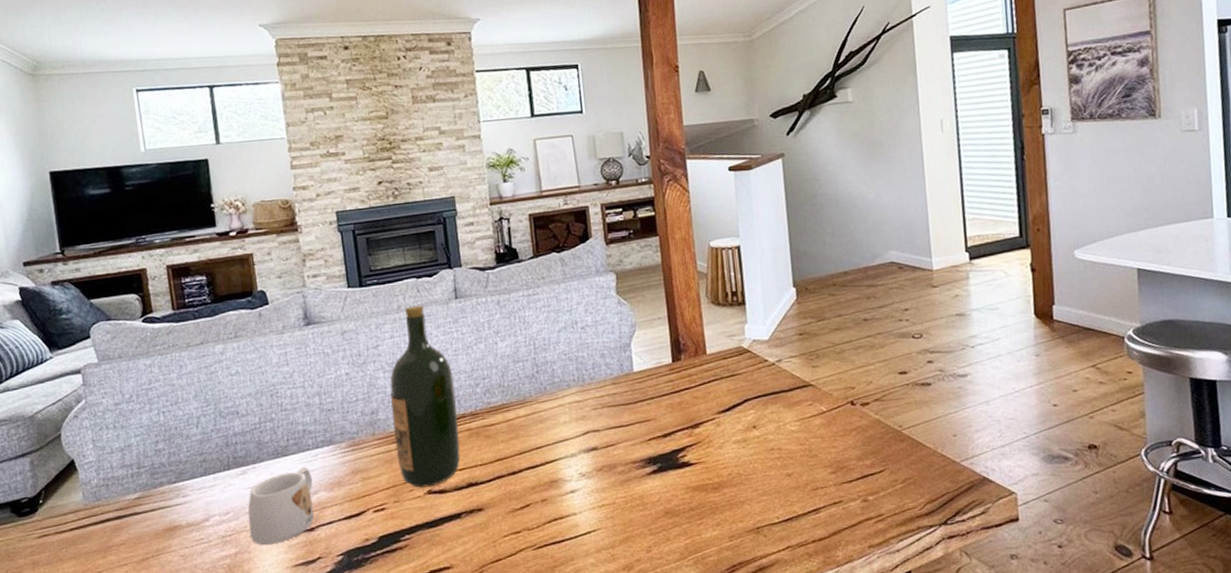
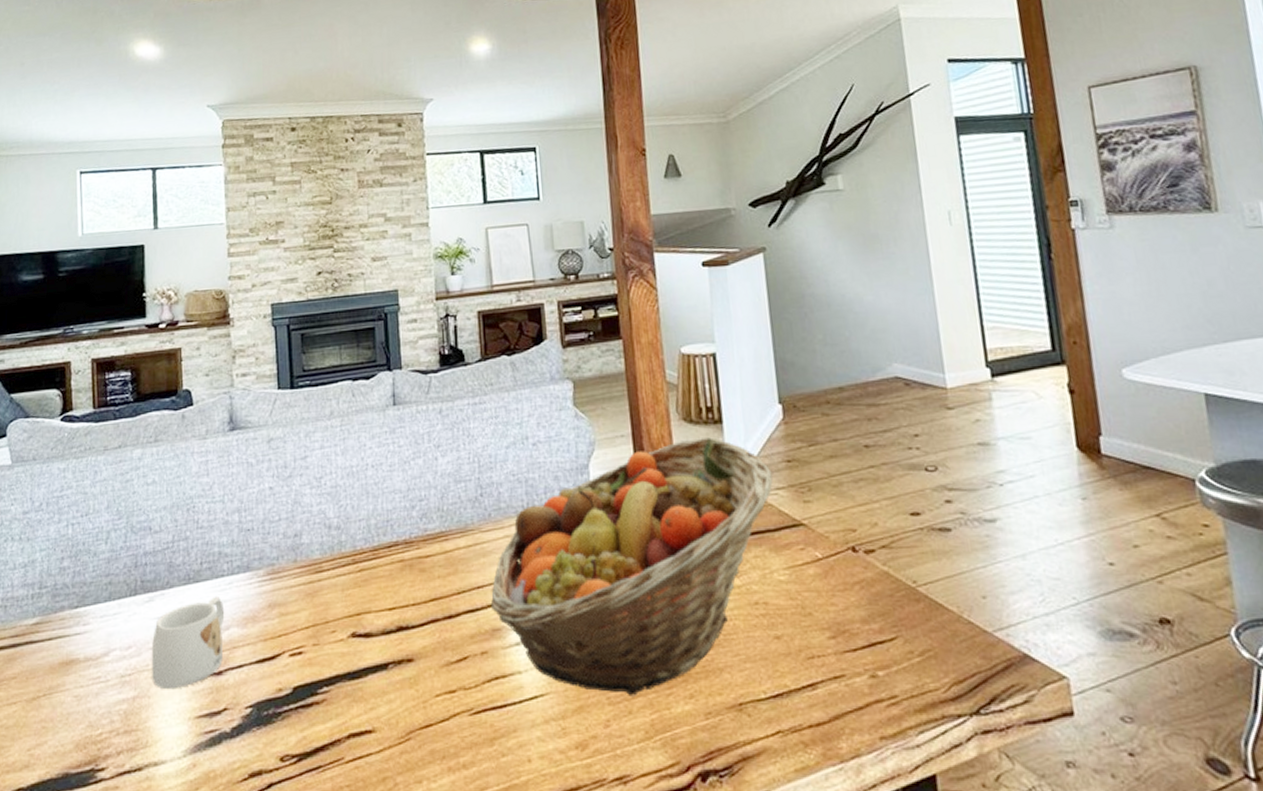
wine bottle: present [390,305,461,488] -> none [316,411,391,629]
fruit basket: none [548,317,788,527] -> present [490,437,774,697]

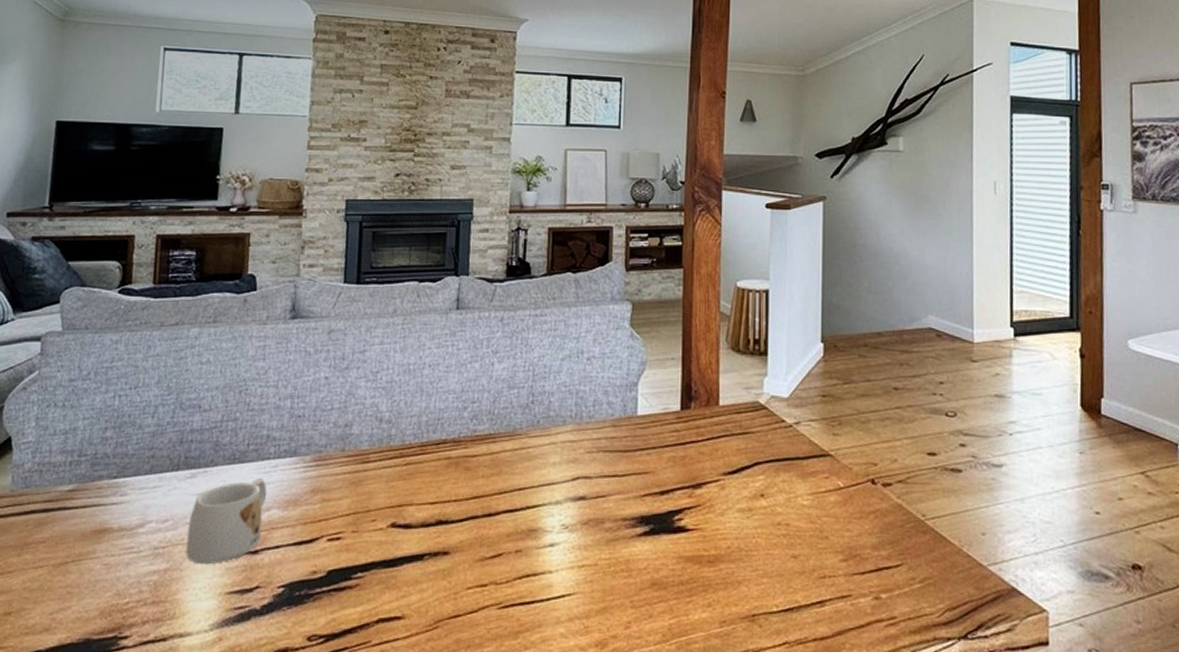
fruit basket: present [490,437,774,697] -> none [529,367,809,602]

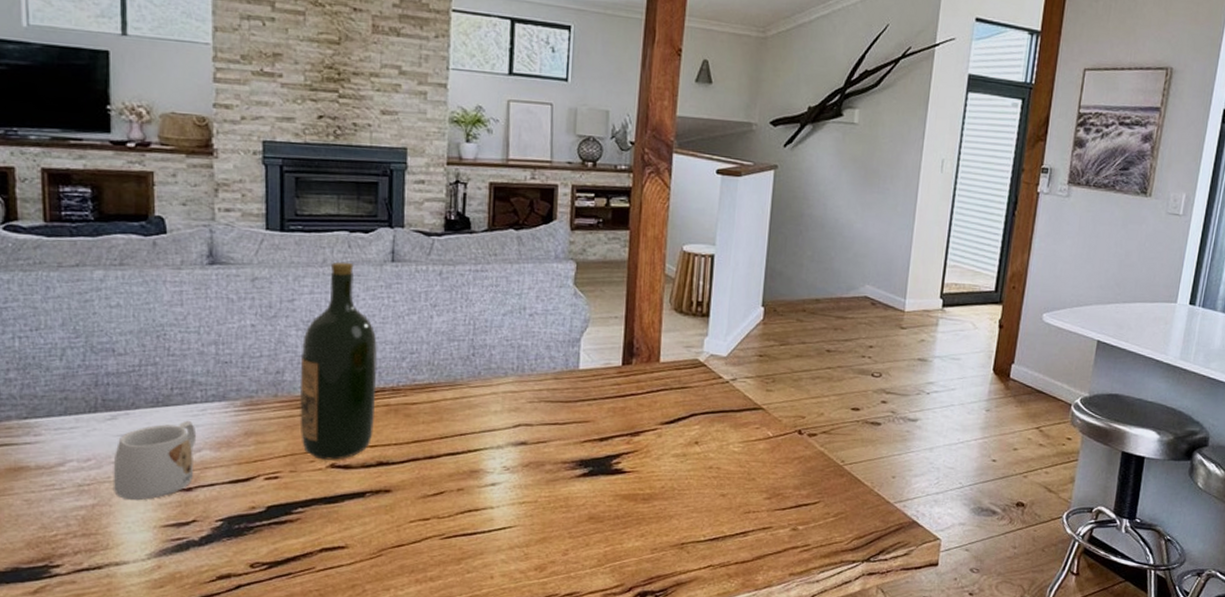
wine bottle: none [364,311,441,519] -> present [299,262,378,460]

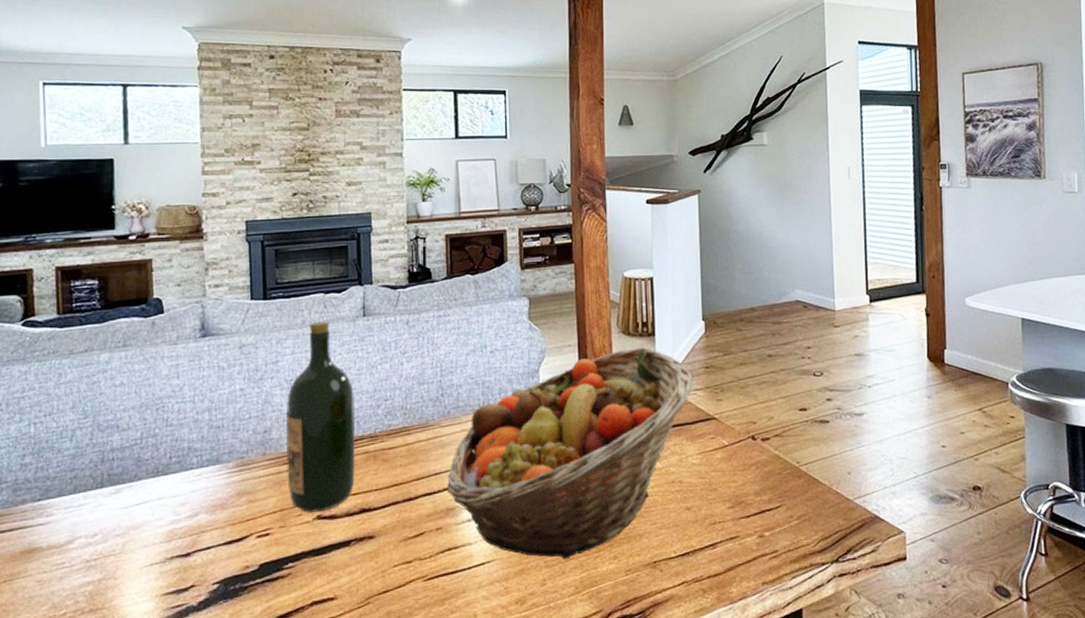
mug: present [113,420,197,501] -> none [117,486,194,572]
fruit basket: none [471,327,746,533] -> present [446,348,694,560]

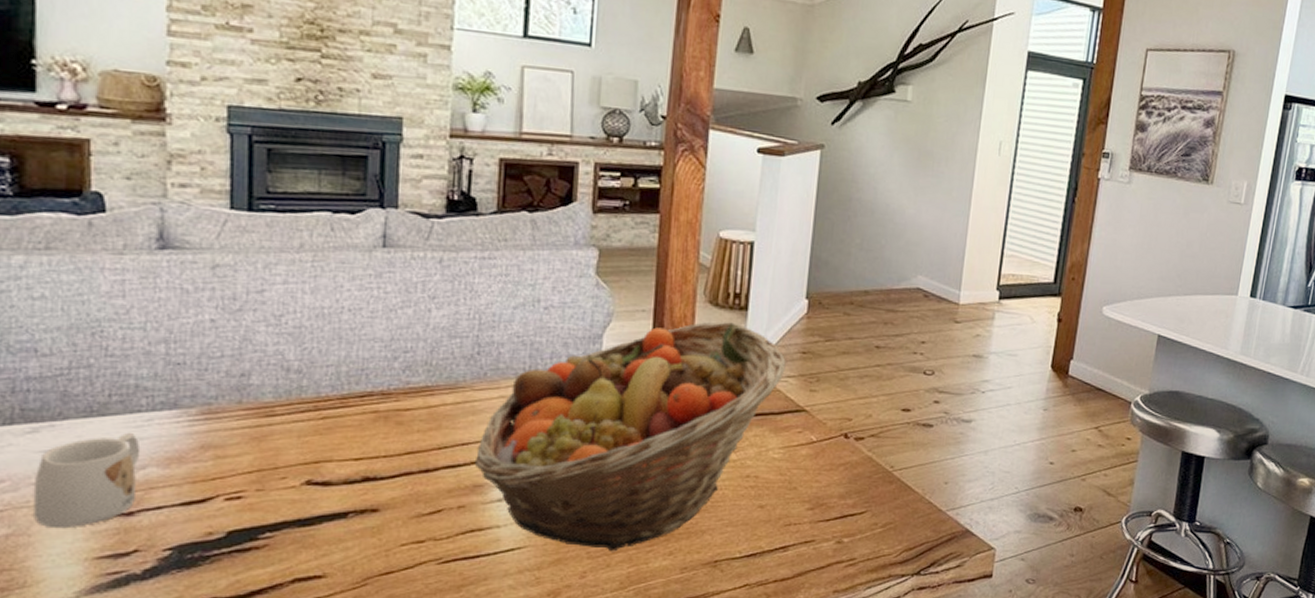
mug: none [117,486,194,572] -> present [32,432,141,529]
wine bottle: present [285,321,355,513] -> none [268,247,365,476]

